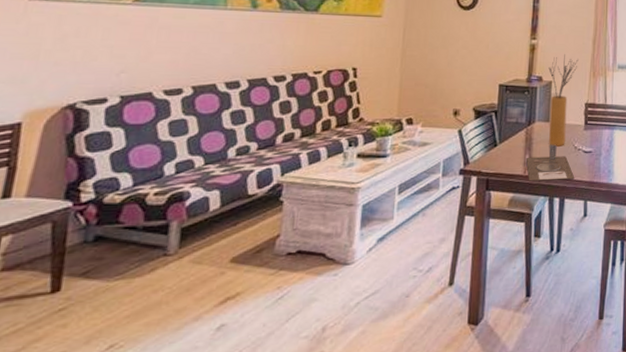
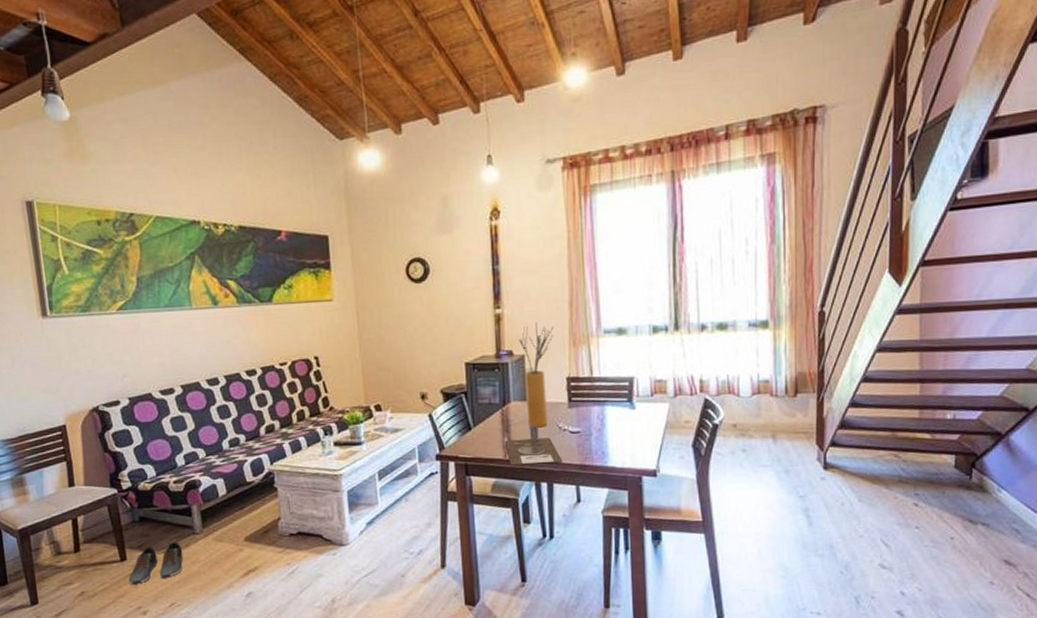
shoe: none [54,266,145,324] -> present [128,542,184,585]

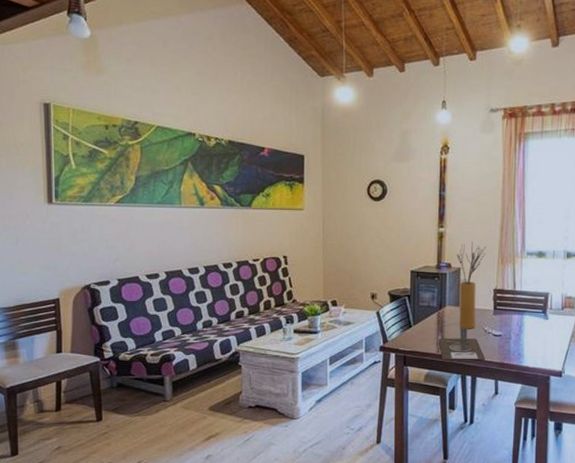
shoe: present [128,542,184,585] -> none [102,407,153,443]

